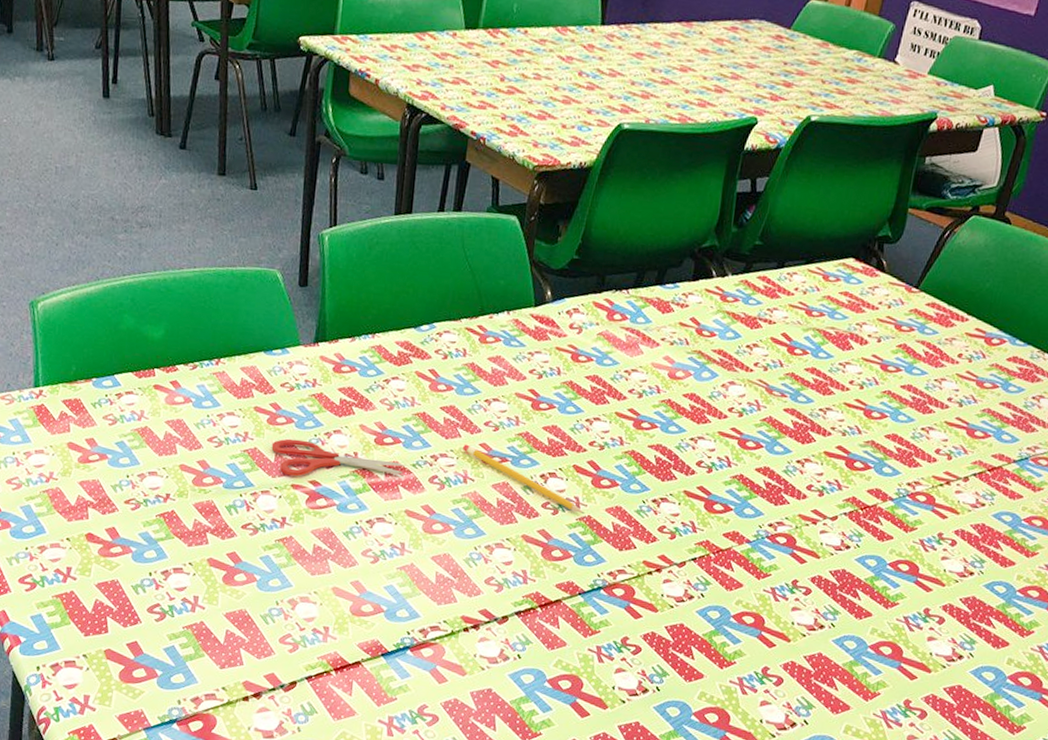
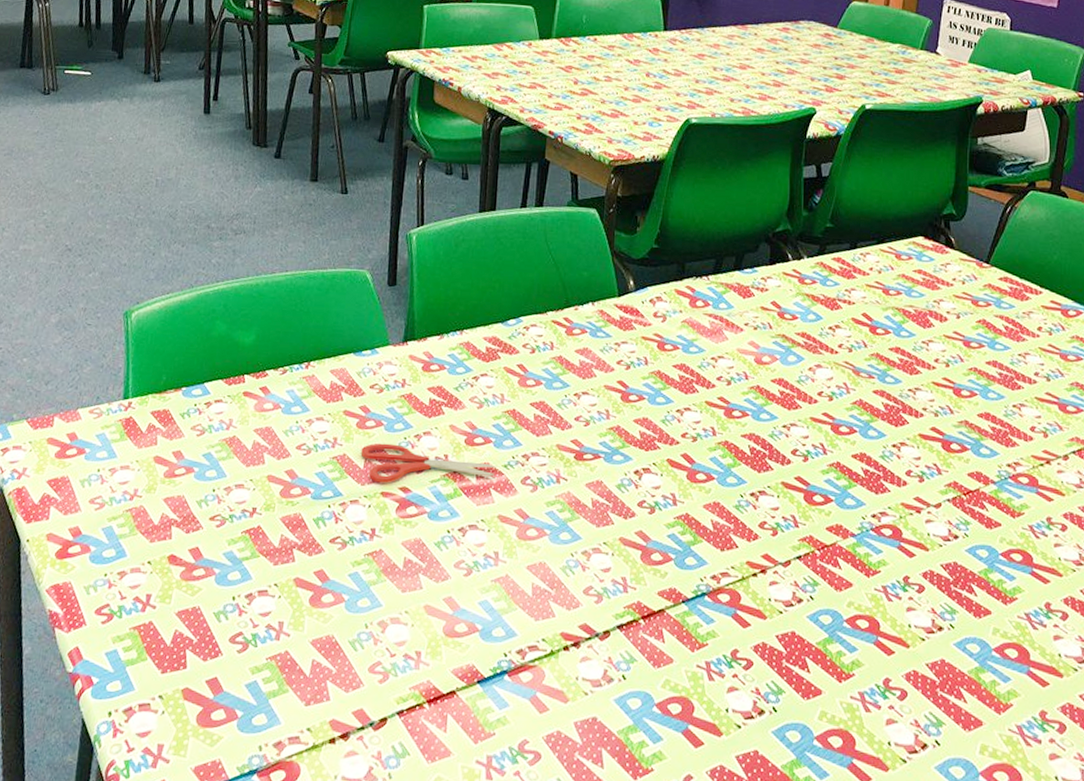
pencil: present [463,444,585,514] -> none [554,441,683,511]

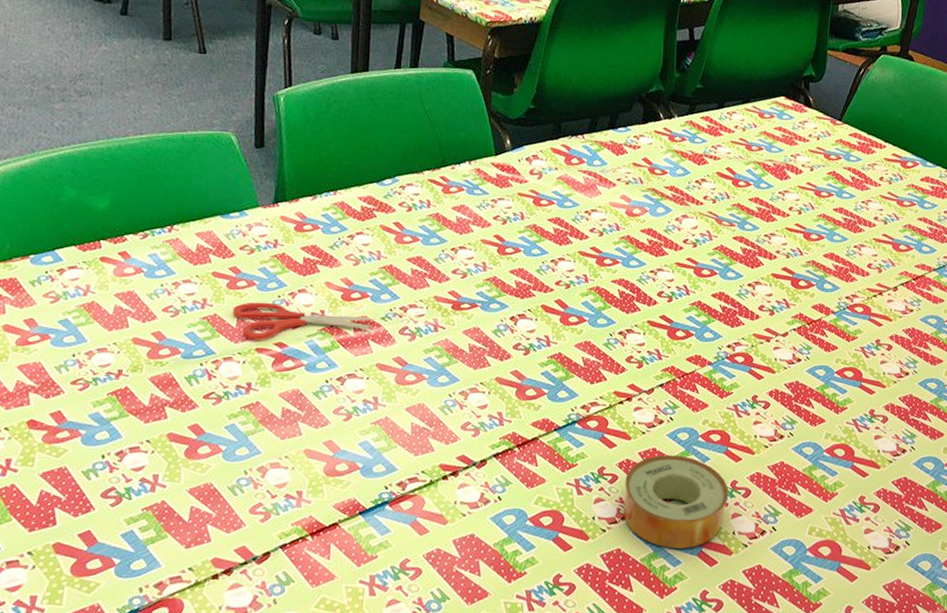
adhesive tape: none [760,640,881,758] -> present [623,455,729,549]

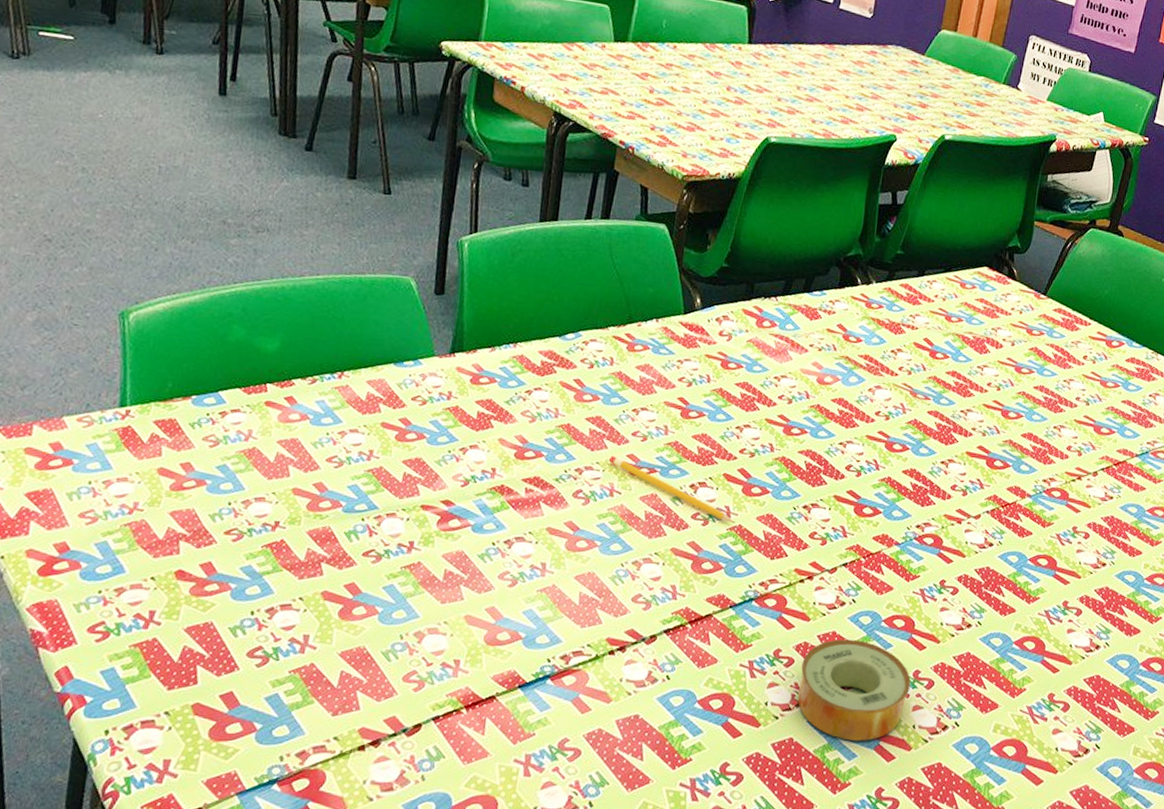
scissors: present [232,302,375,340] -> none [399,456,548,497]
pencil: none [432,293,556,351] -> present [609,456,736,523]

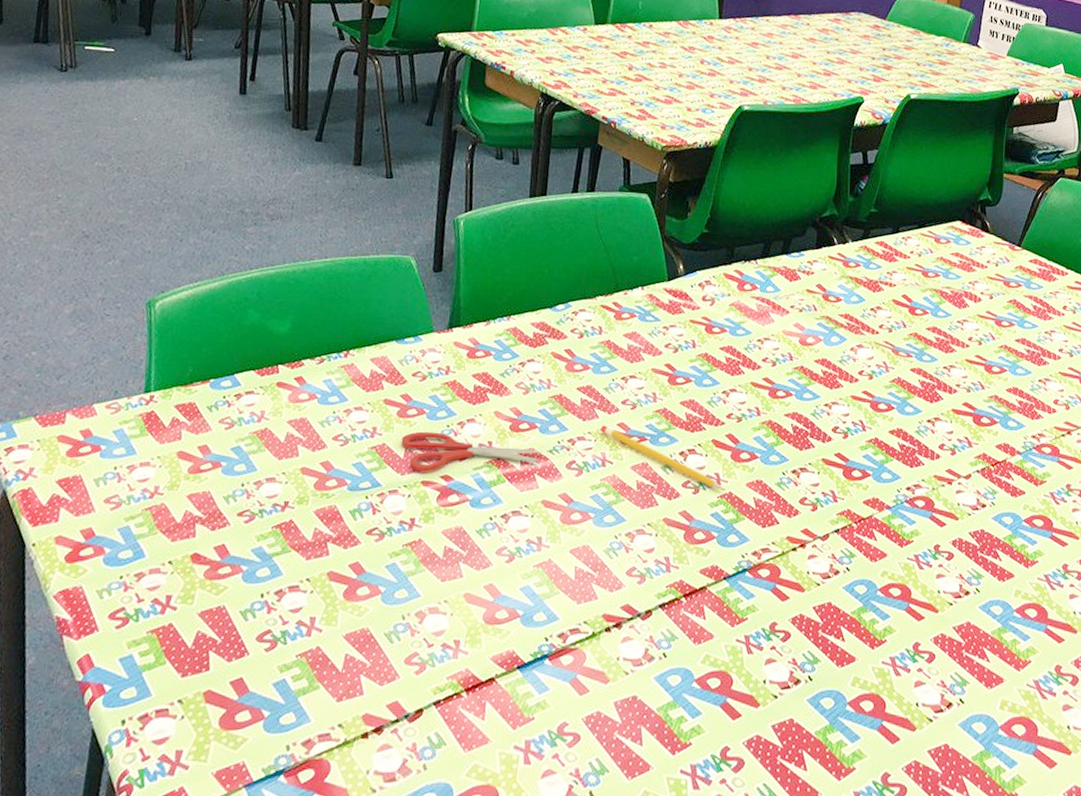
scissors: none [399,456,548,497] -> present [401,431,543,472]
adhesive tape: present [798,639,911,741] -> none [796,610,911,721]

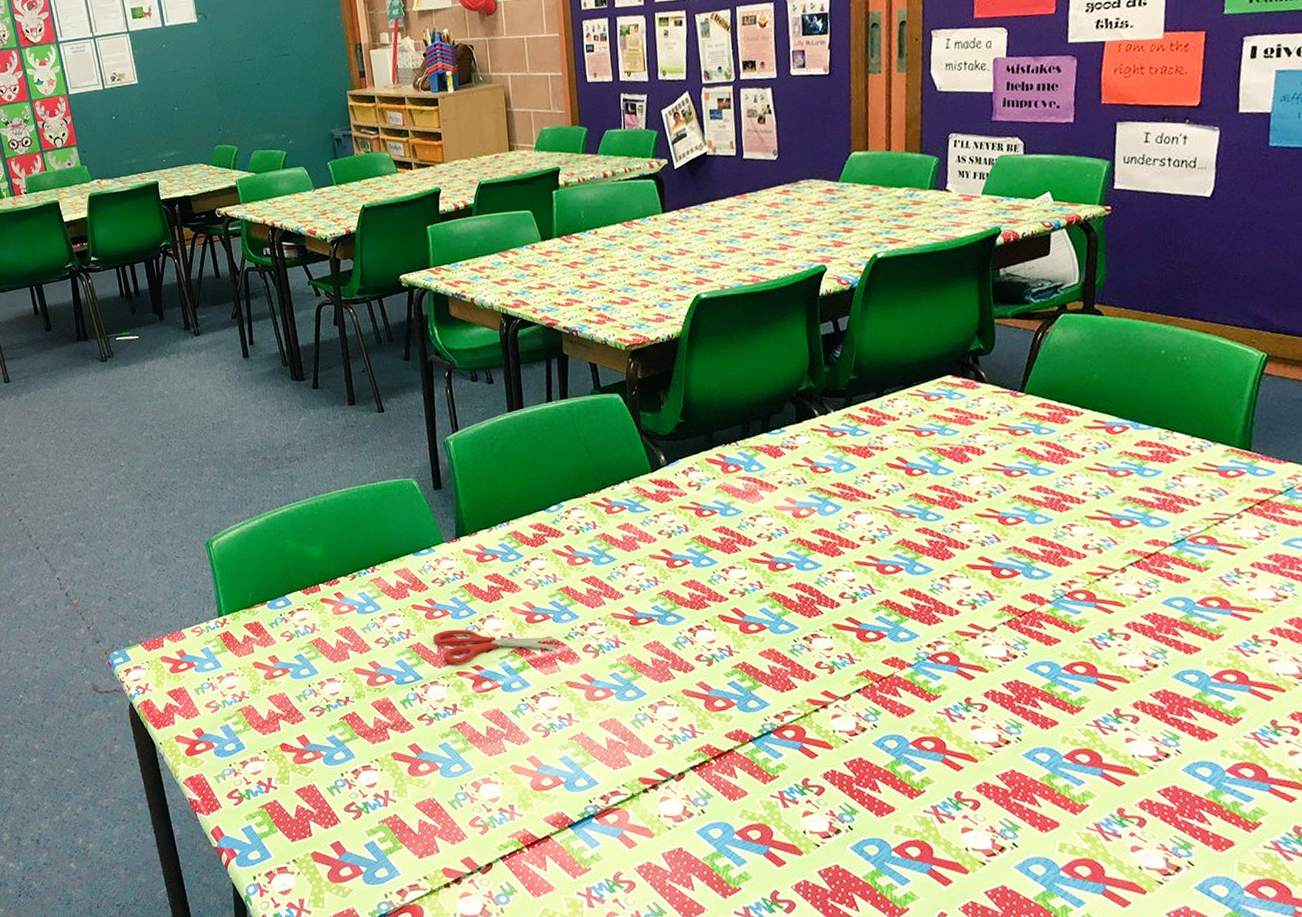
pencil: present [601,425,726,490] -> none [609,610,739,661]

